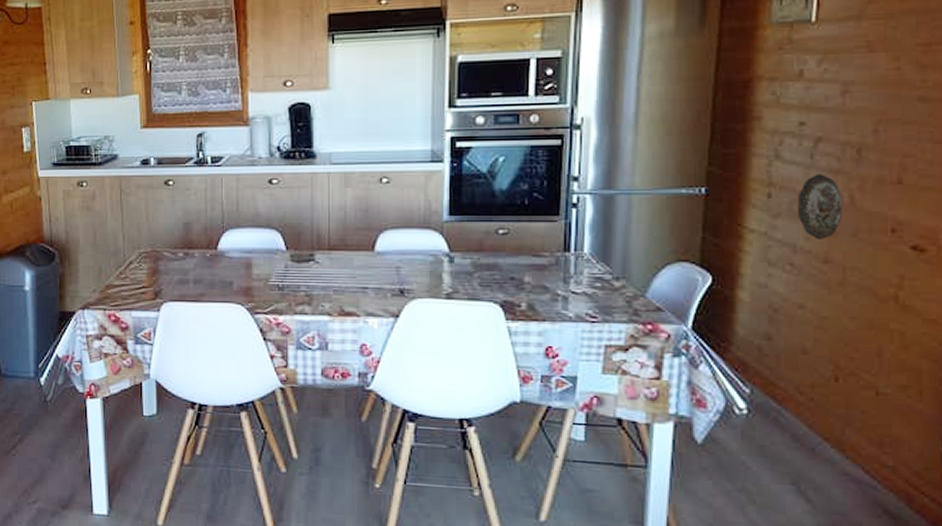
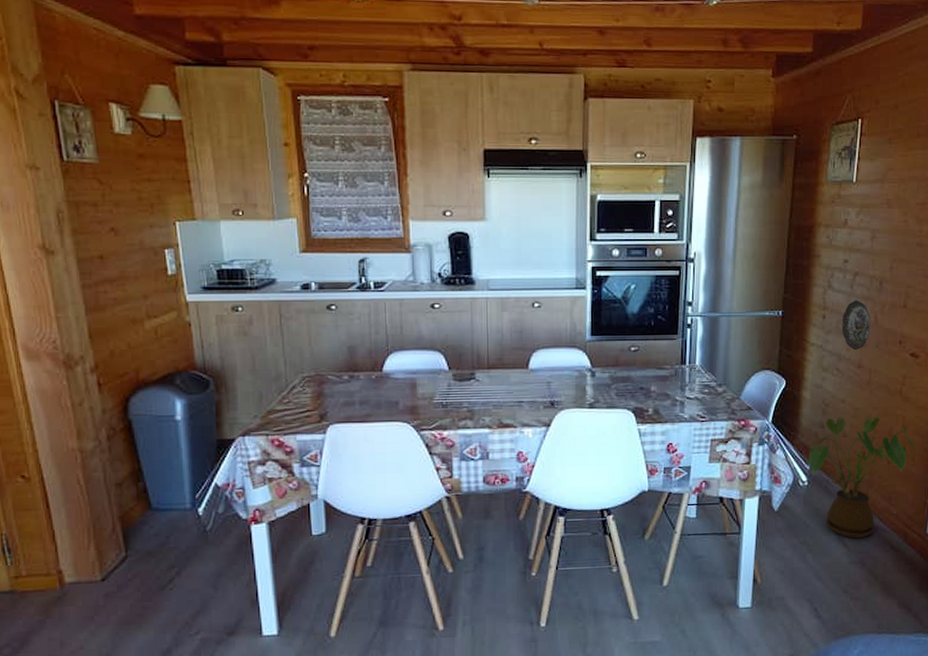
house plant: none [742,327,922,494] -> present [804,416,915,538]

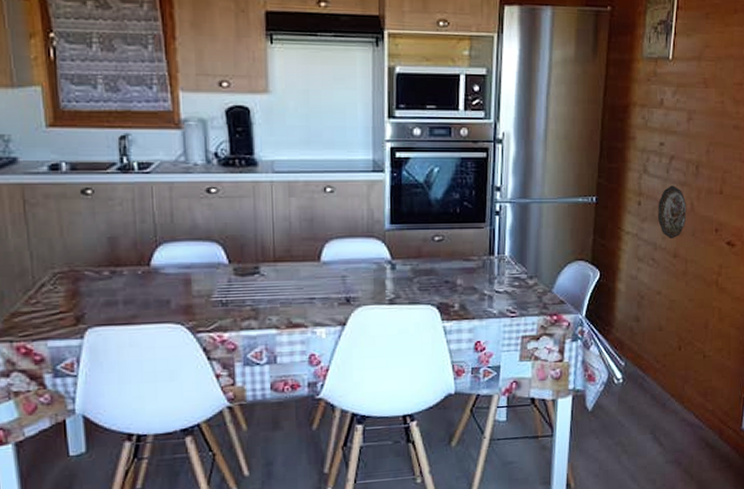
house plant: present [804,416,915,538] -> none [619,308,731,437]

